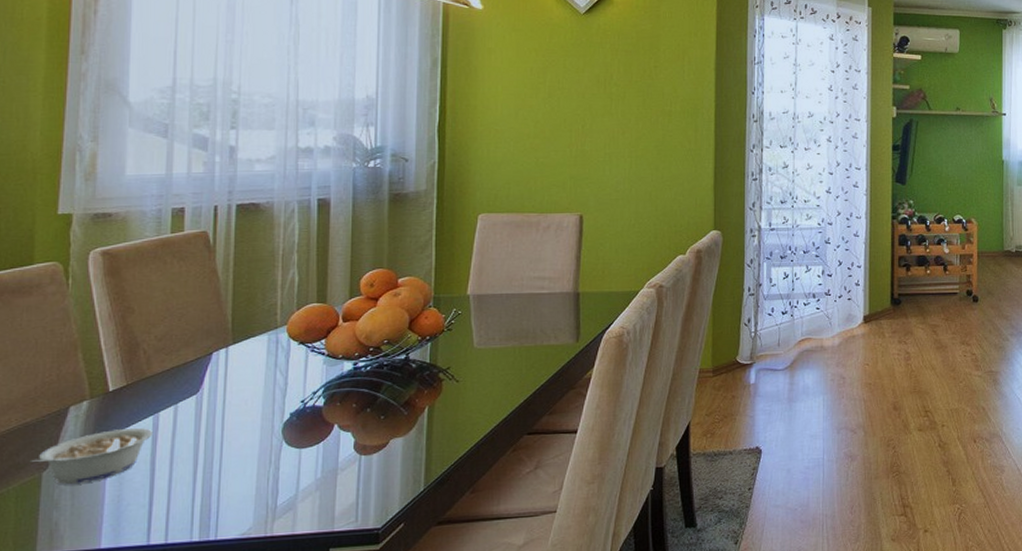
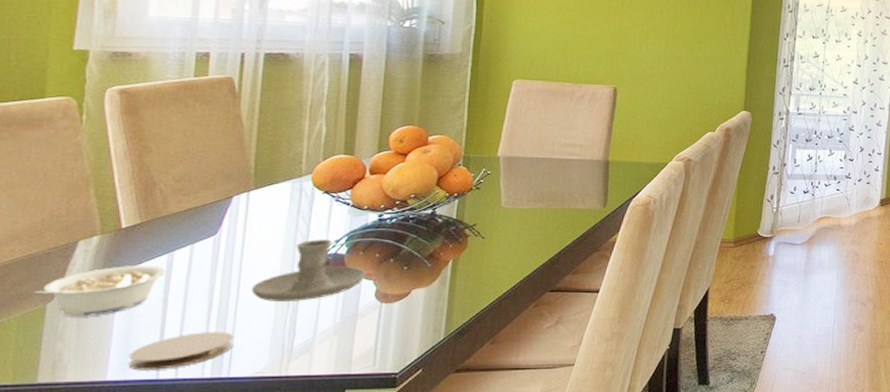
coaster: none [120,492,220,537] -> present [128,331,235,370]
candle holder: none [233,392,344,459] -> present [250,239,366,301]

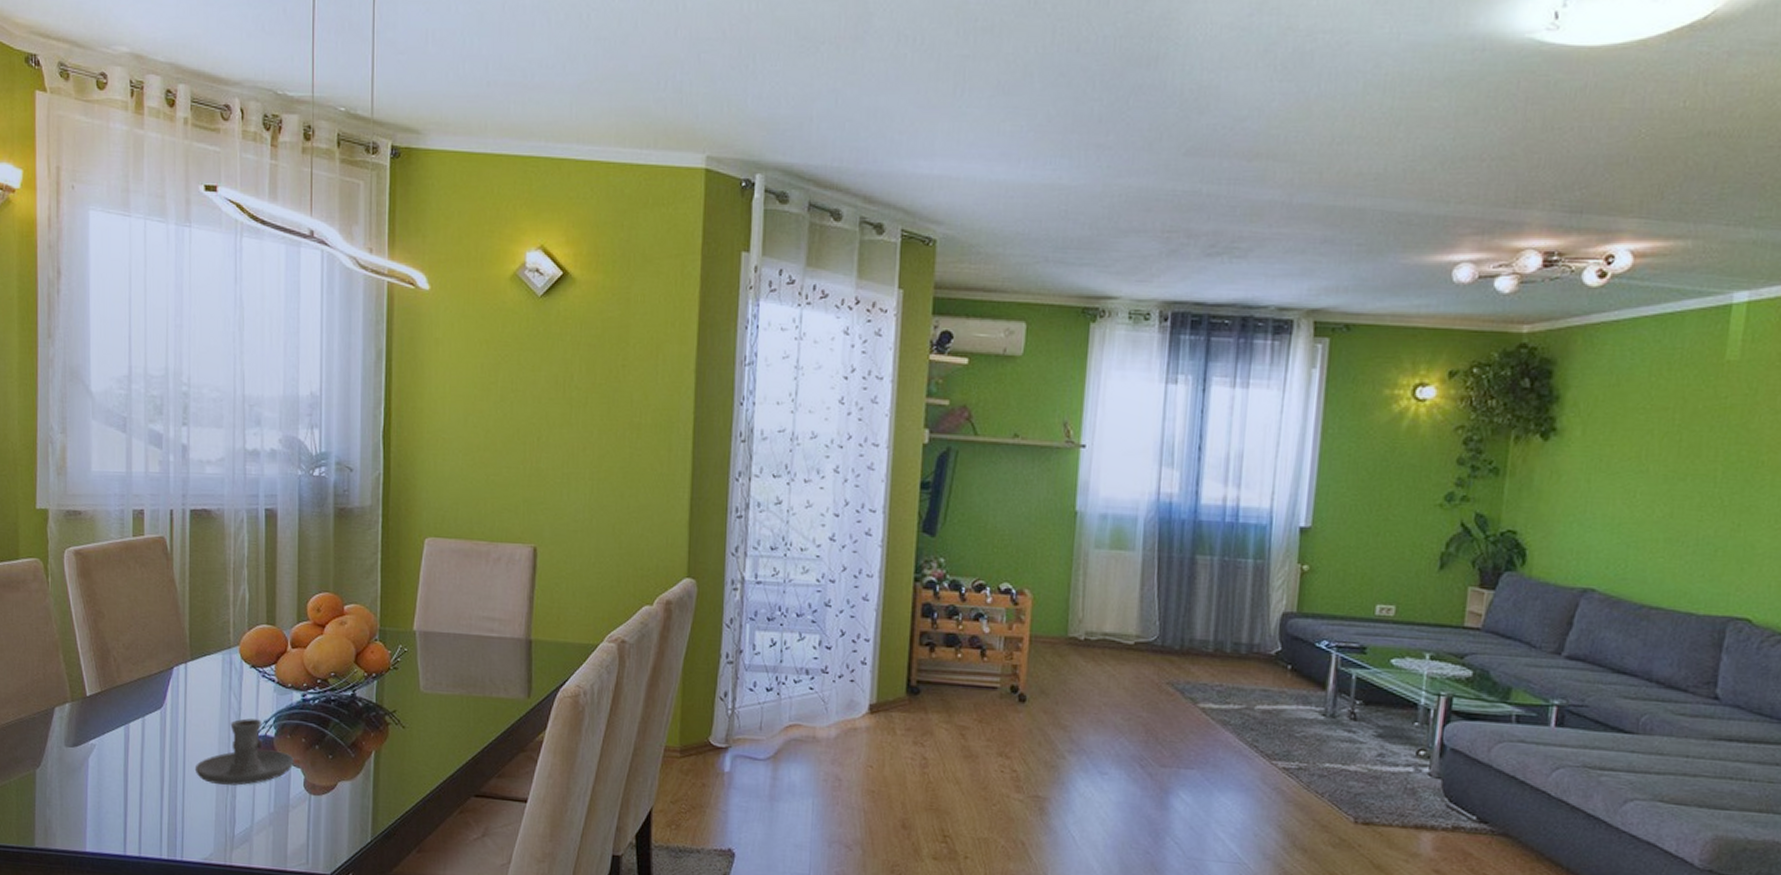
legume: present [33,264,168,317] -> none [25,735,126,785]
coaster: present [128,331,235,370] -> none [101,810,184,846]

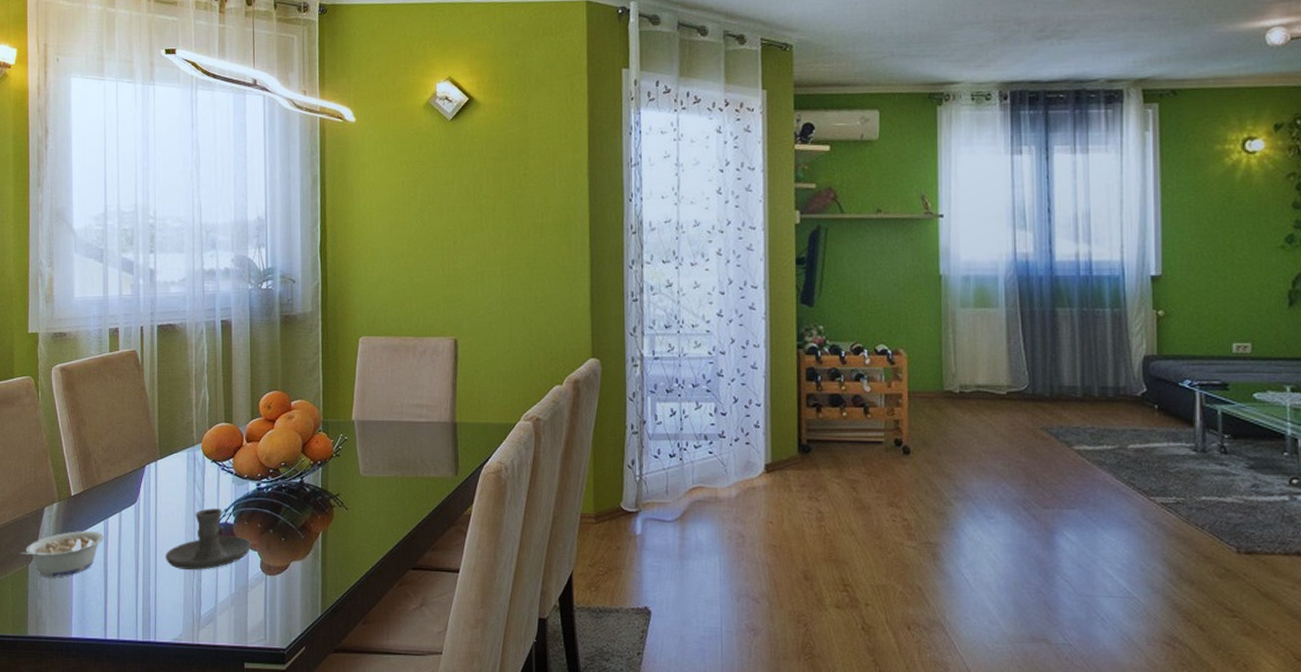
legume: none [25,735,126,785] -> present [19,530,105,578]

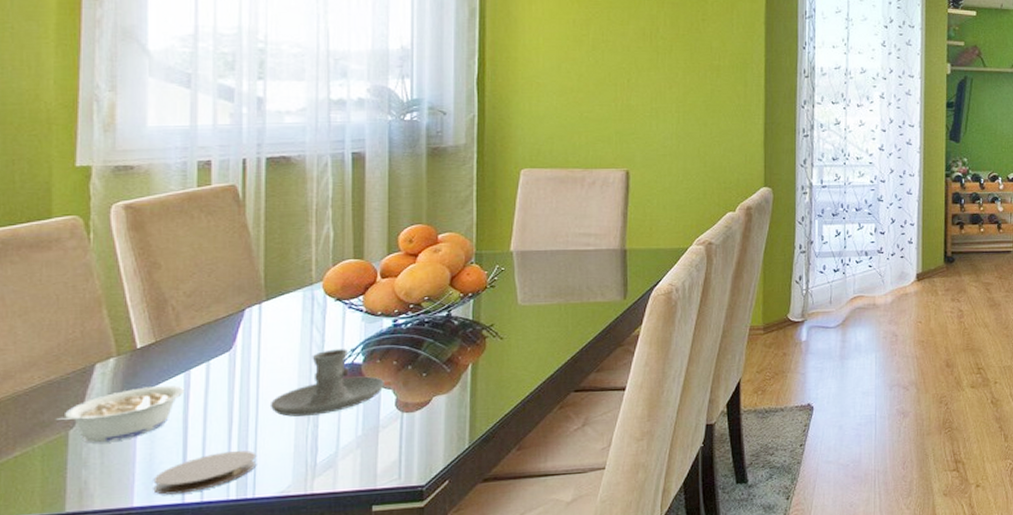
coaster: none [85,596,157,631] -> present [153,450,257,495]

